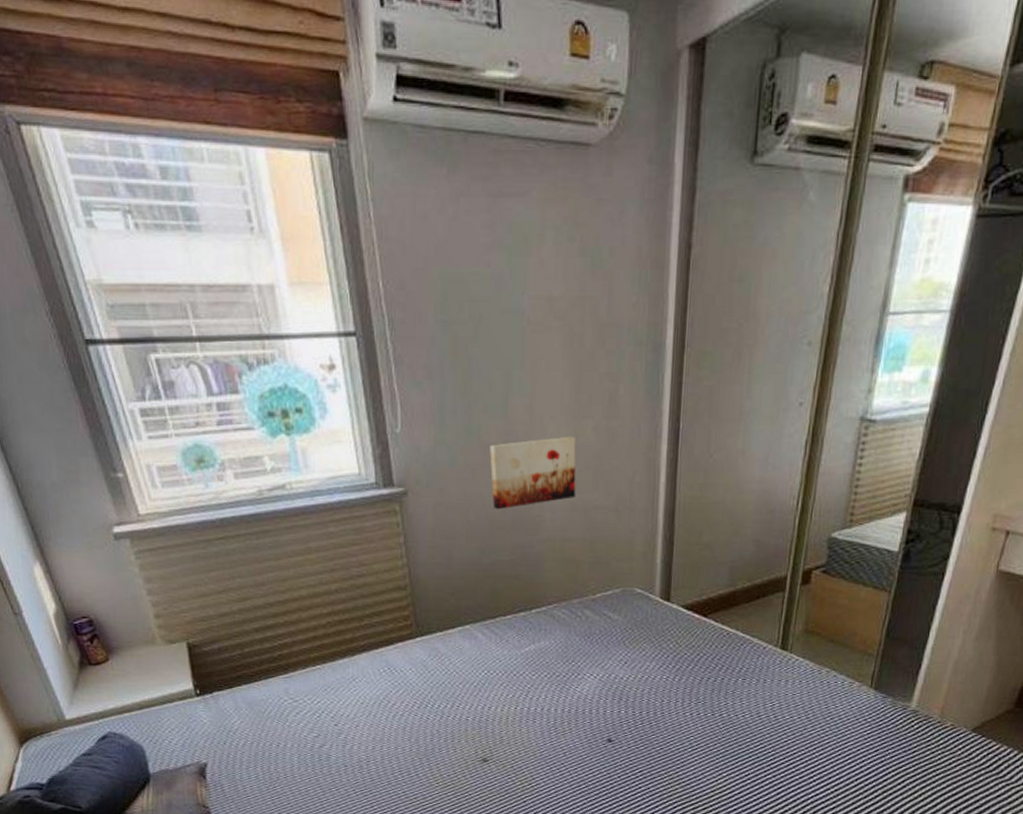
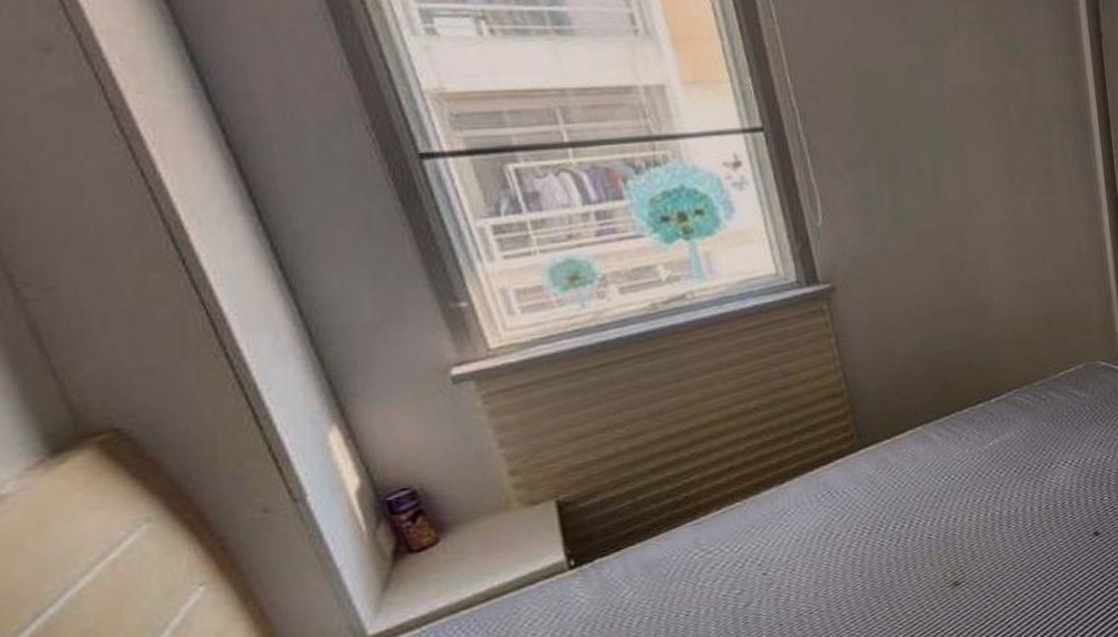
wall art: present [490,436,576,510] -> none [924,214,1023,297]

